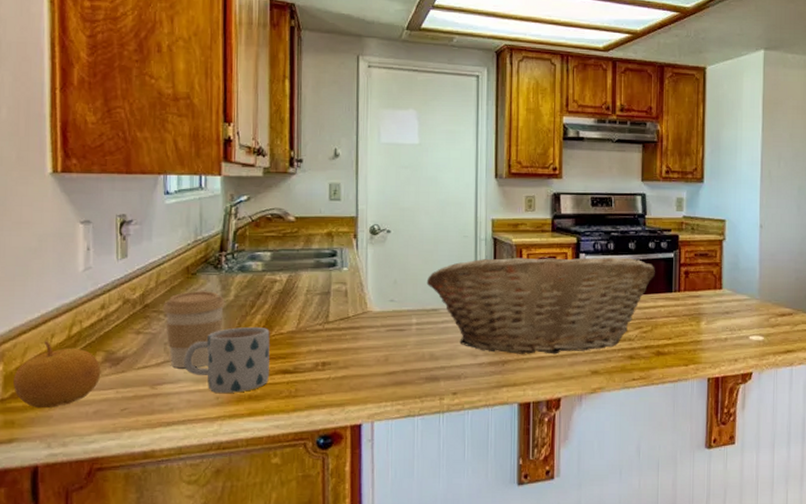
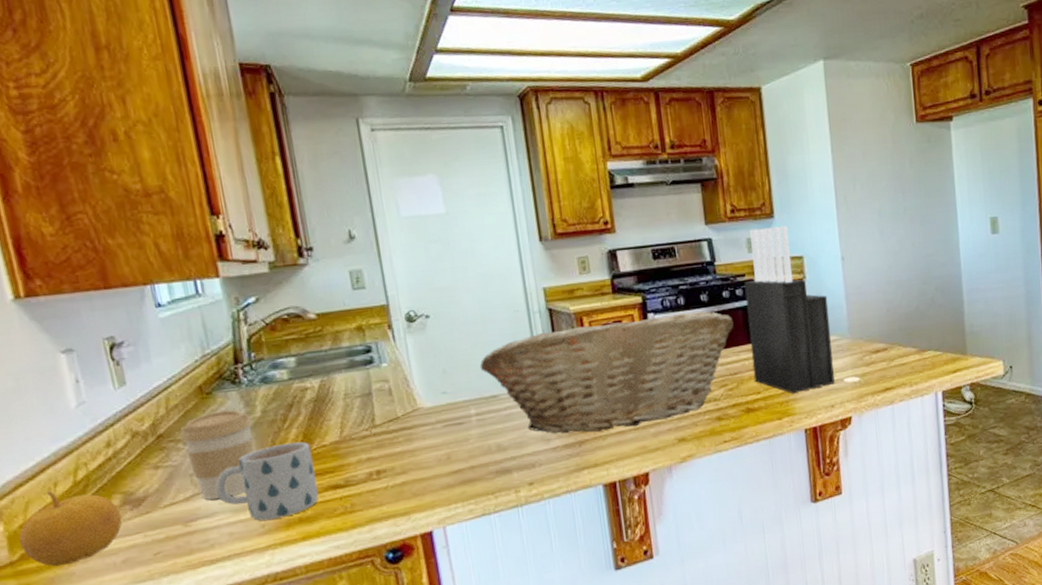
knife block: none [667,190,743,344] -> present [744,225,835,394]

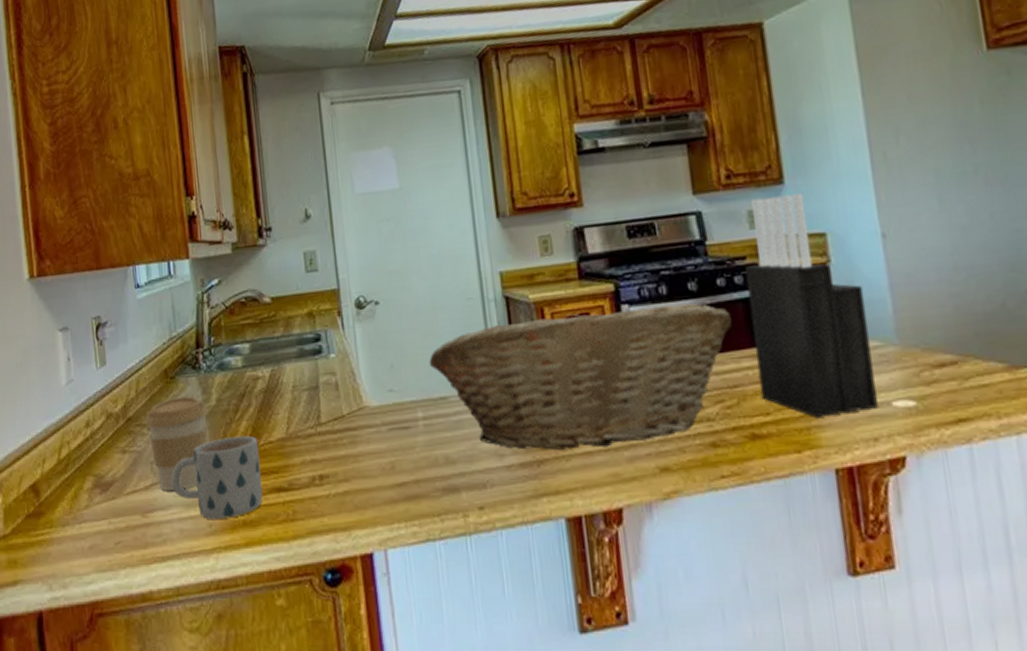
fruit: present [19,490,122,567] -> none [12,466,93,545]

